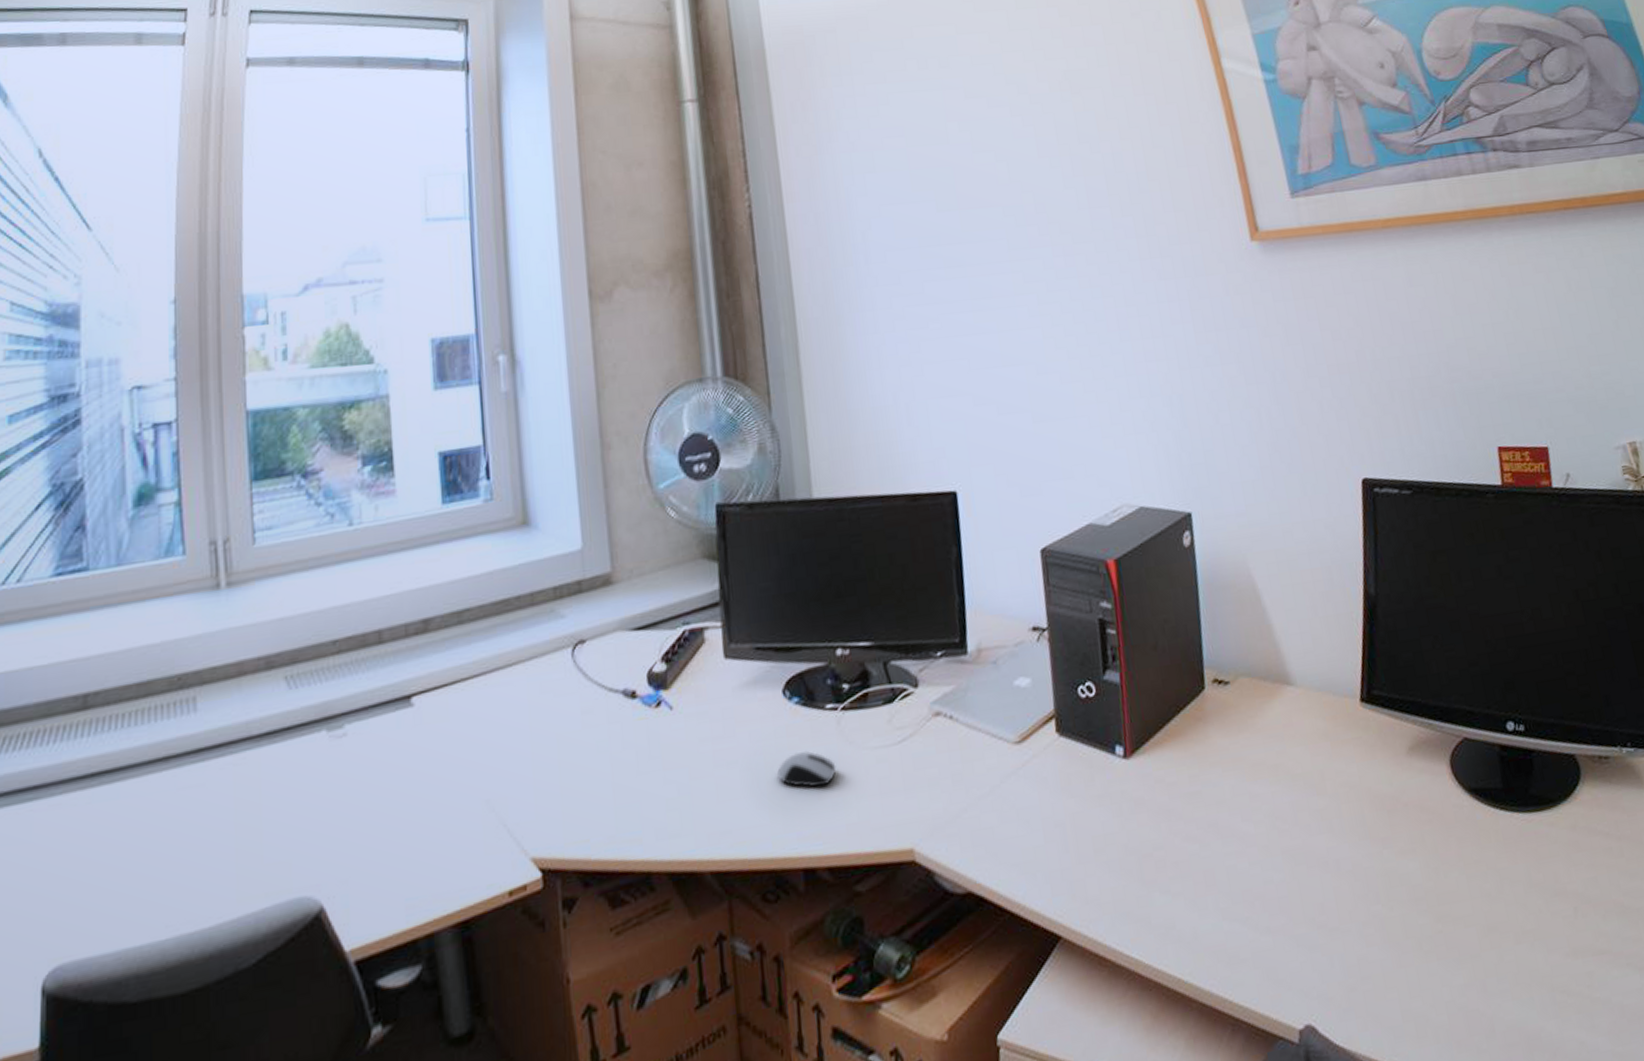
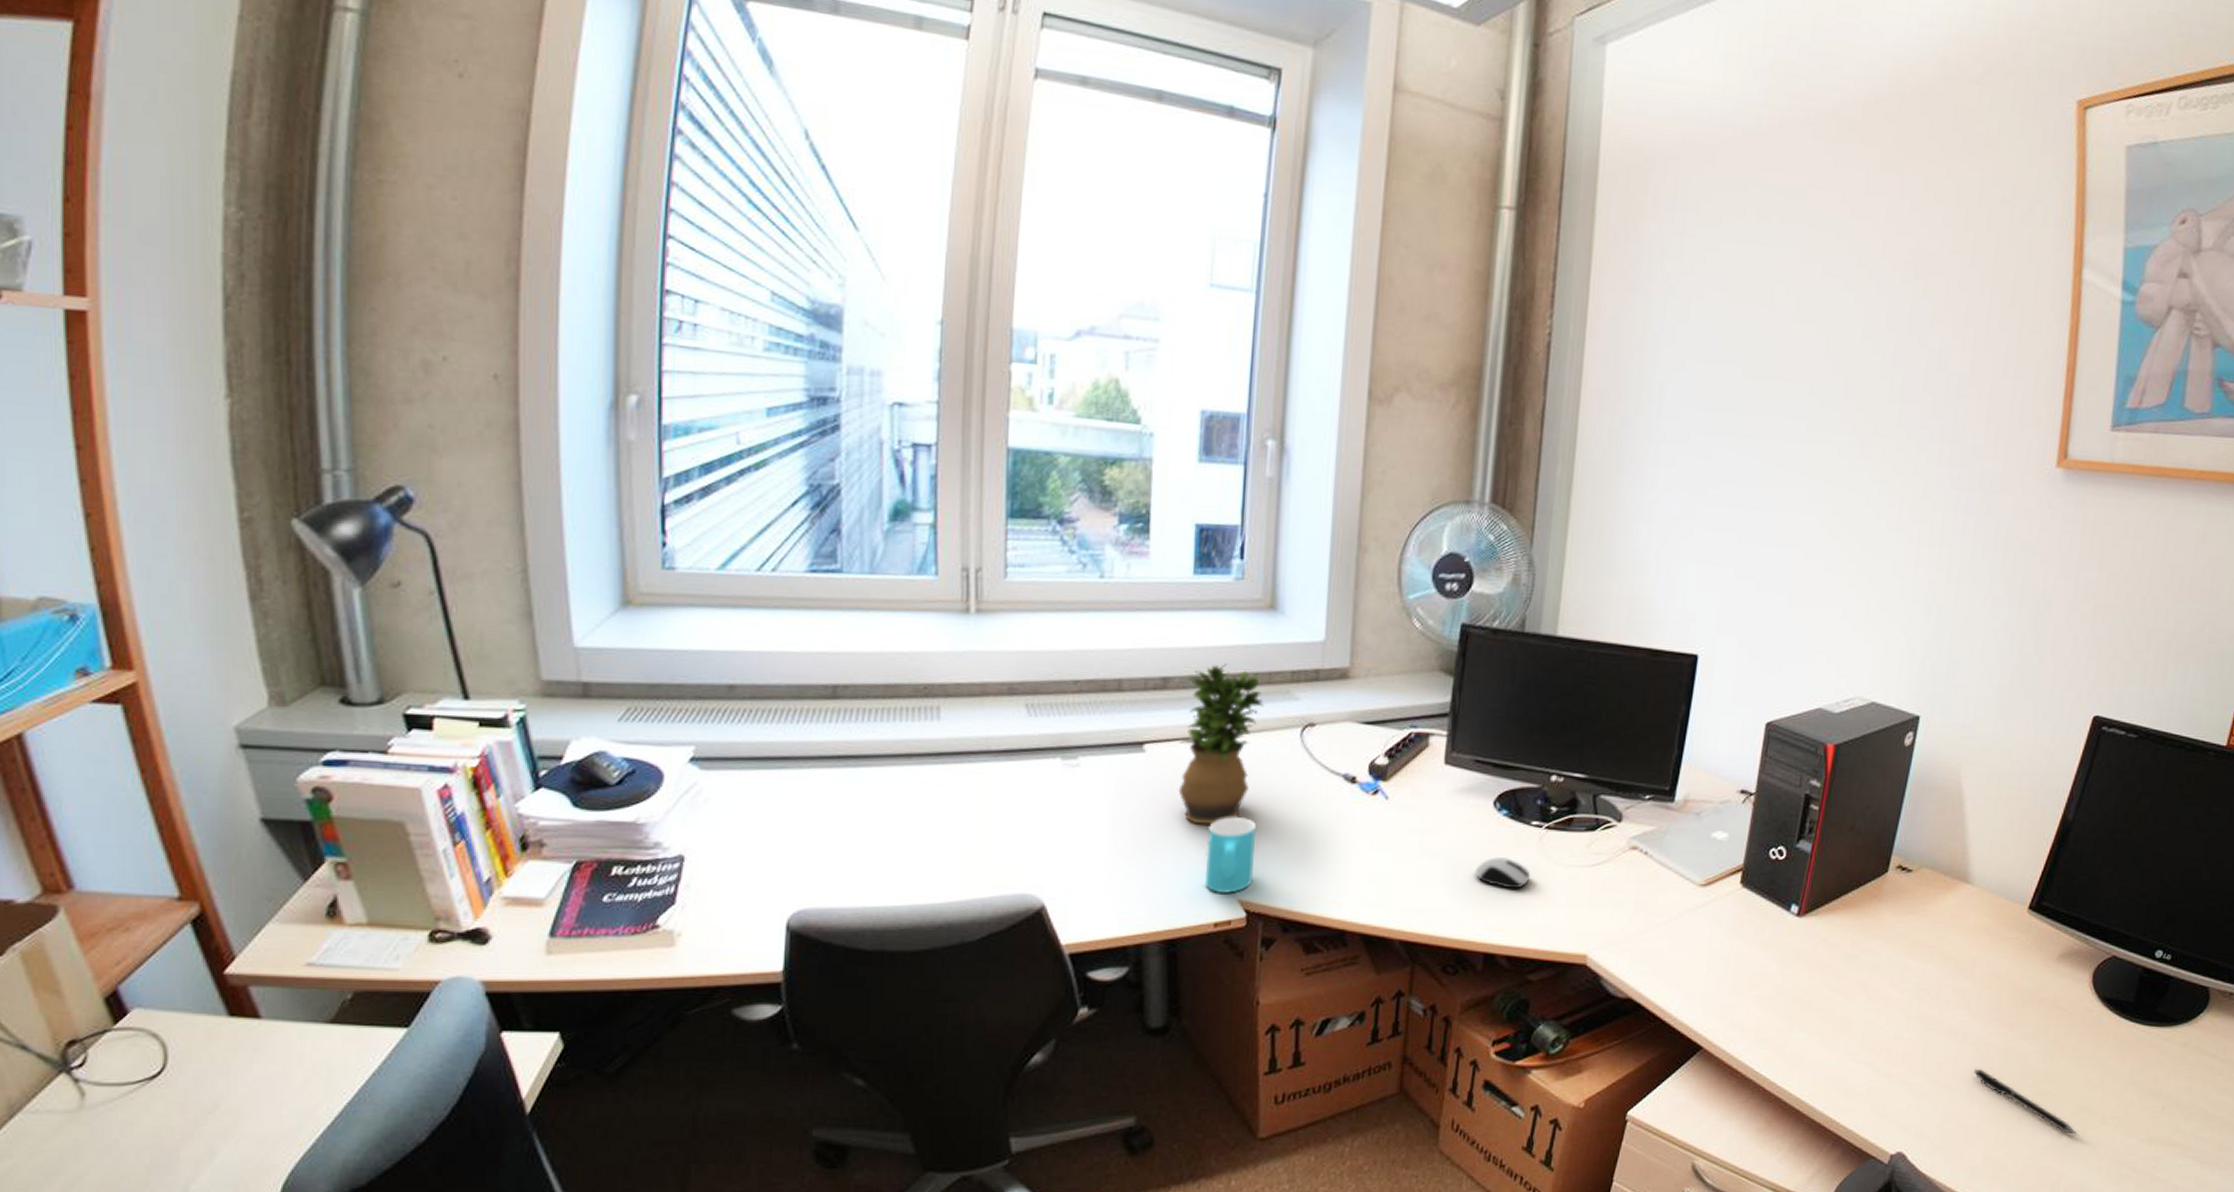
potted plant: none [448,591,529,779] -> present [1178,663,1263,825]
cup: none [489,759,543,855] -> present [1205,816,1256,894]
pen: none [1359,901,1496,965] -> present [1973,1068,2079,1136]

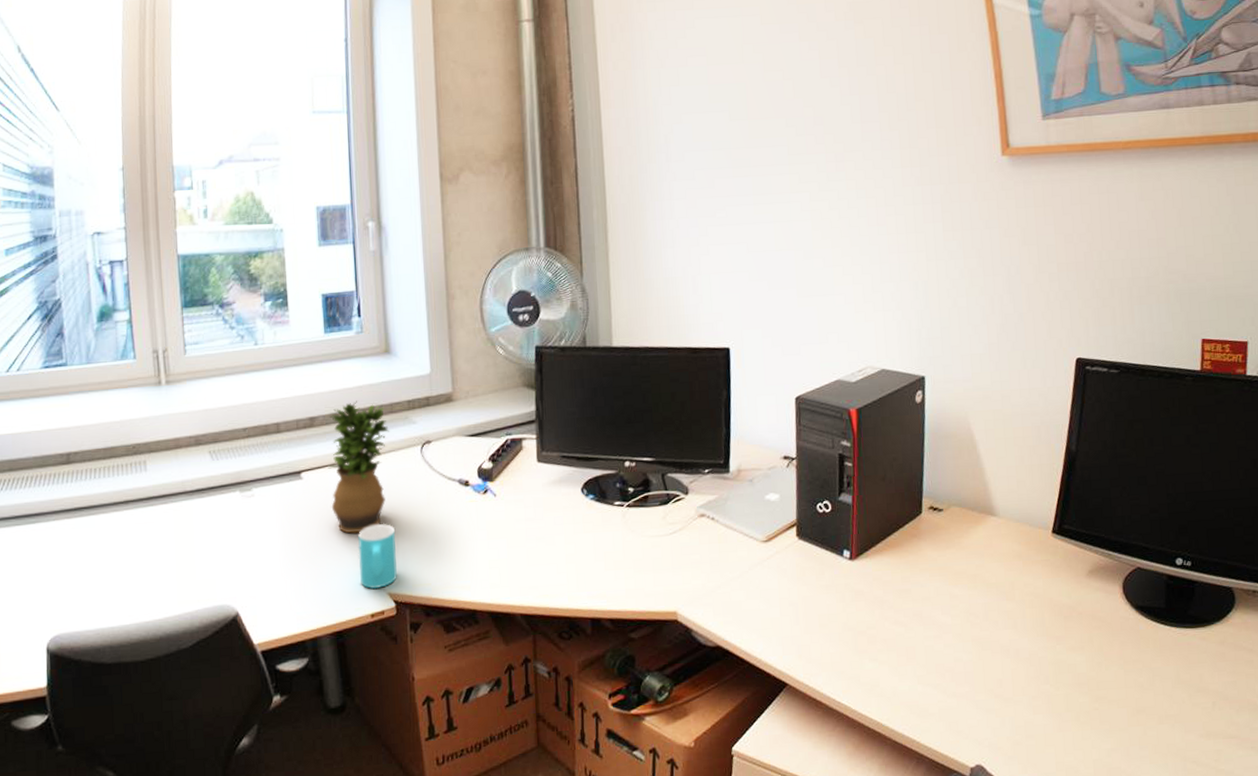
computer mouse: present [1475,856,1531,889] -> none [574,534,620,561]
pen: present [1973,1068,2079,1136] -> none [1031,681,1140,737]

